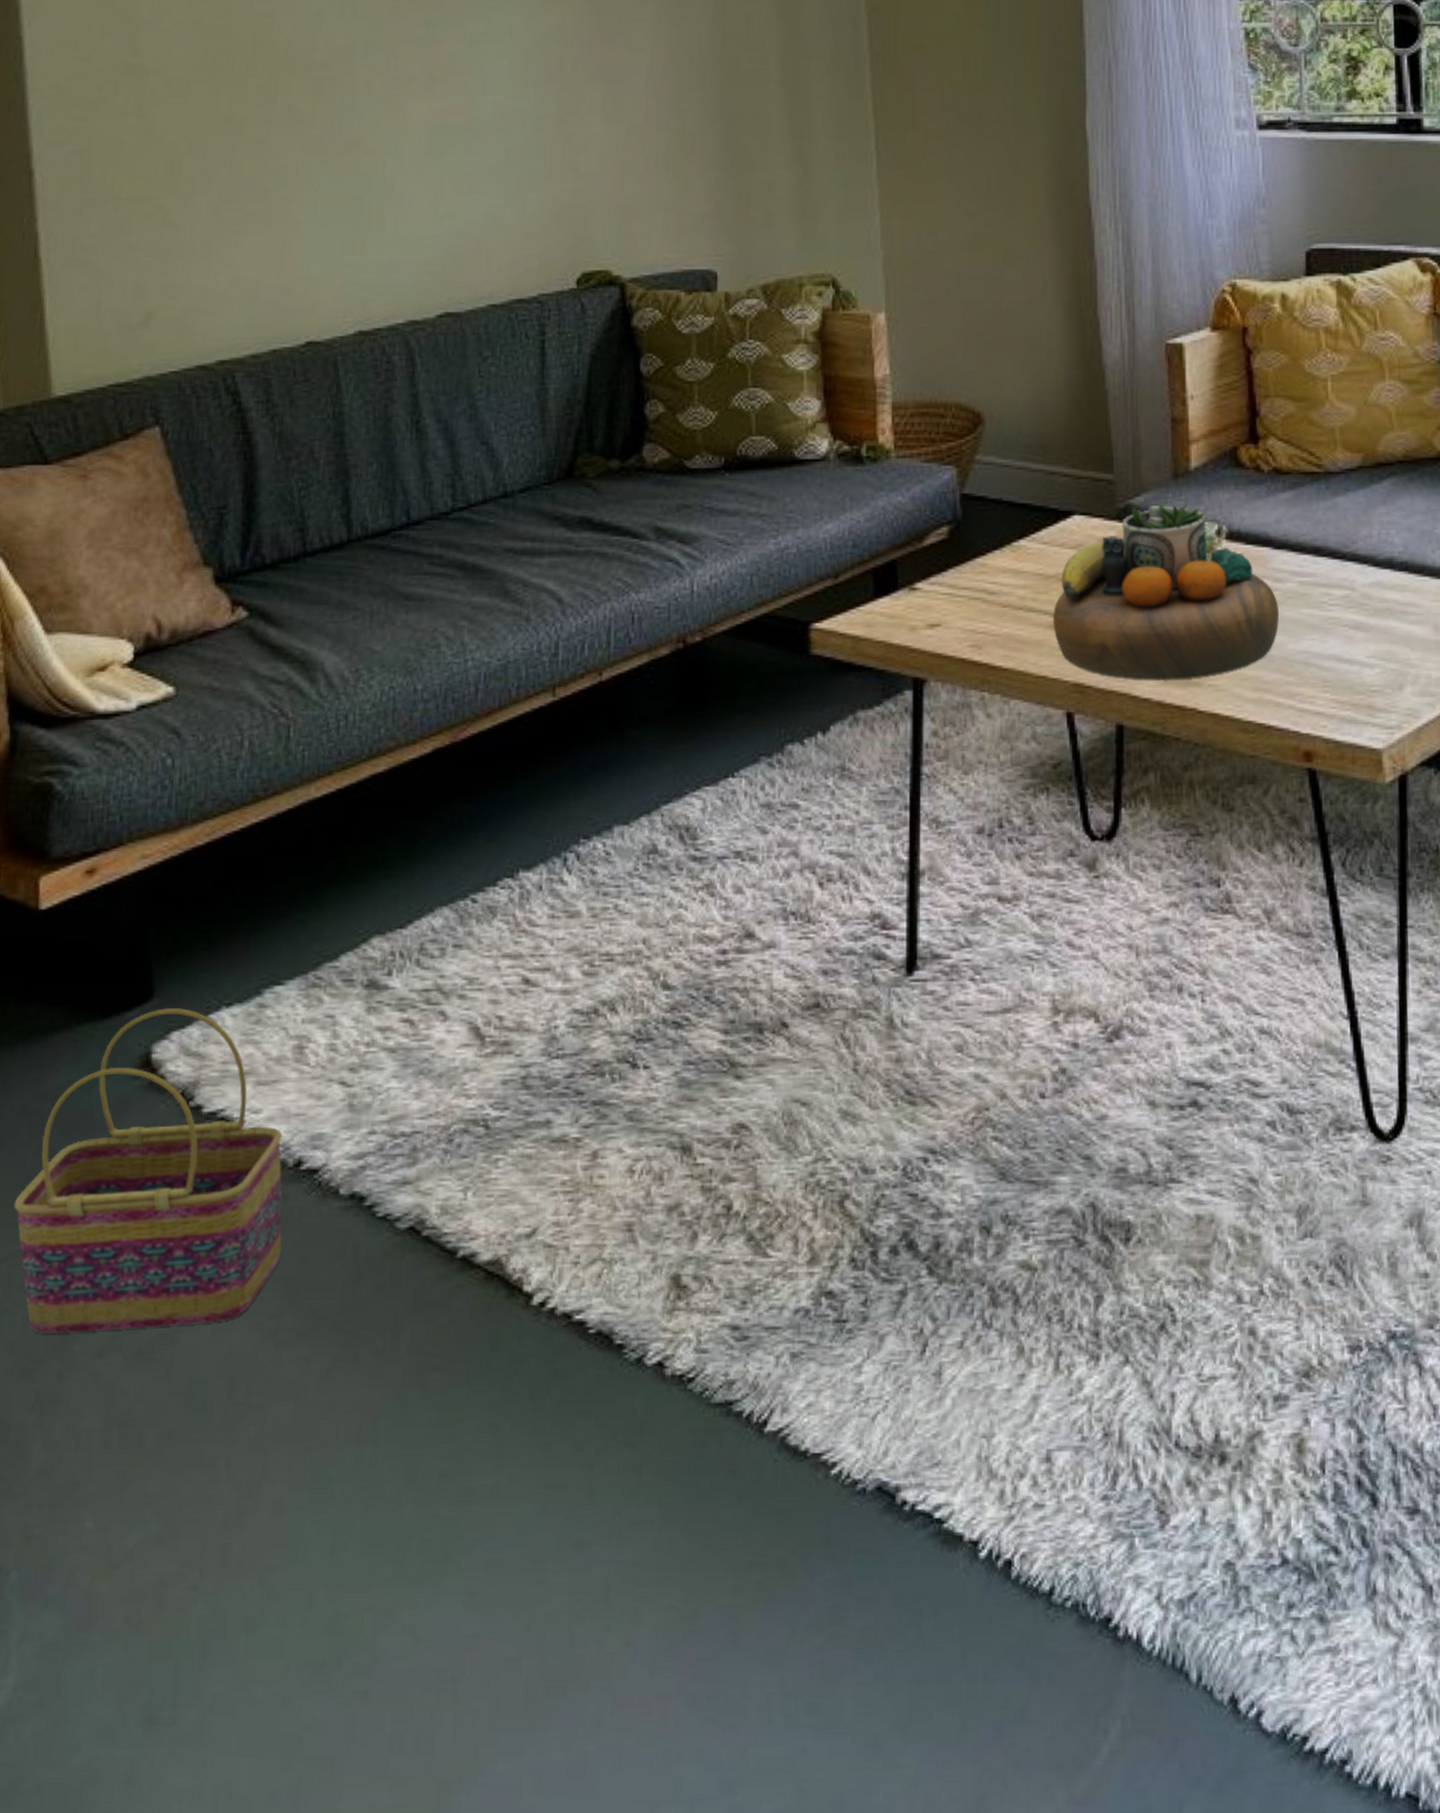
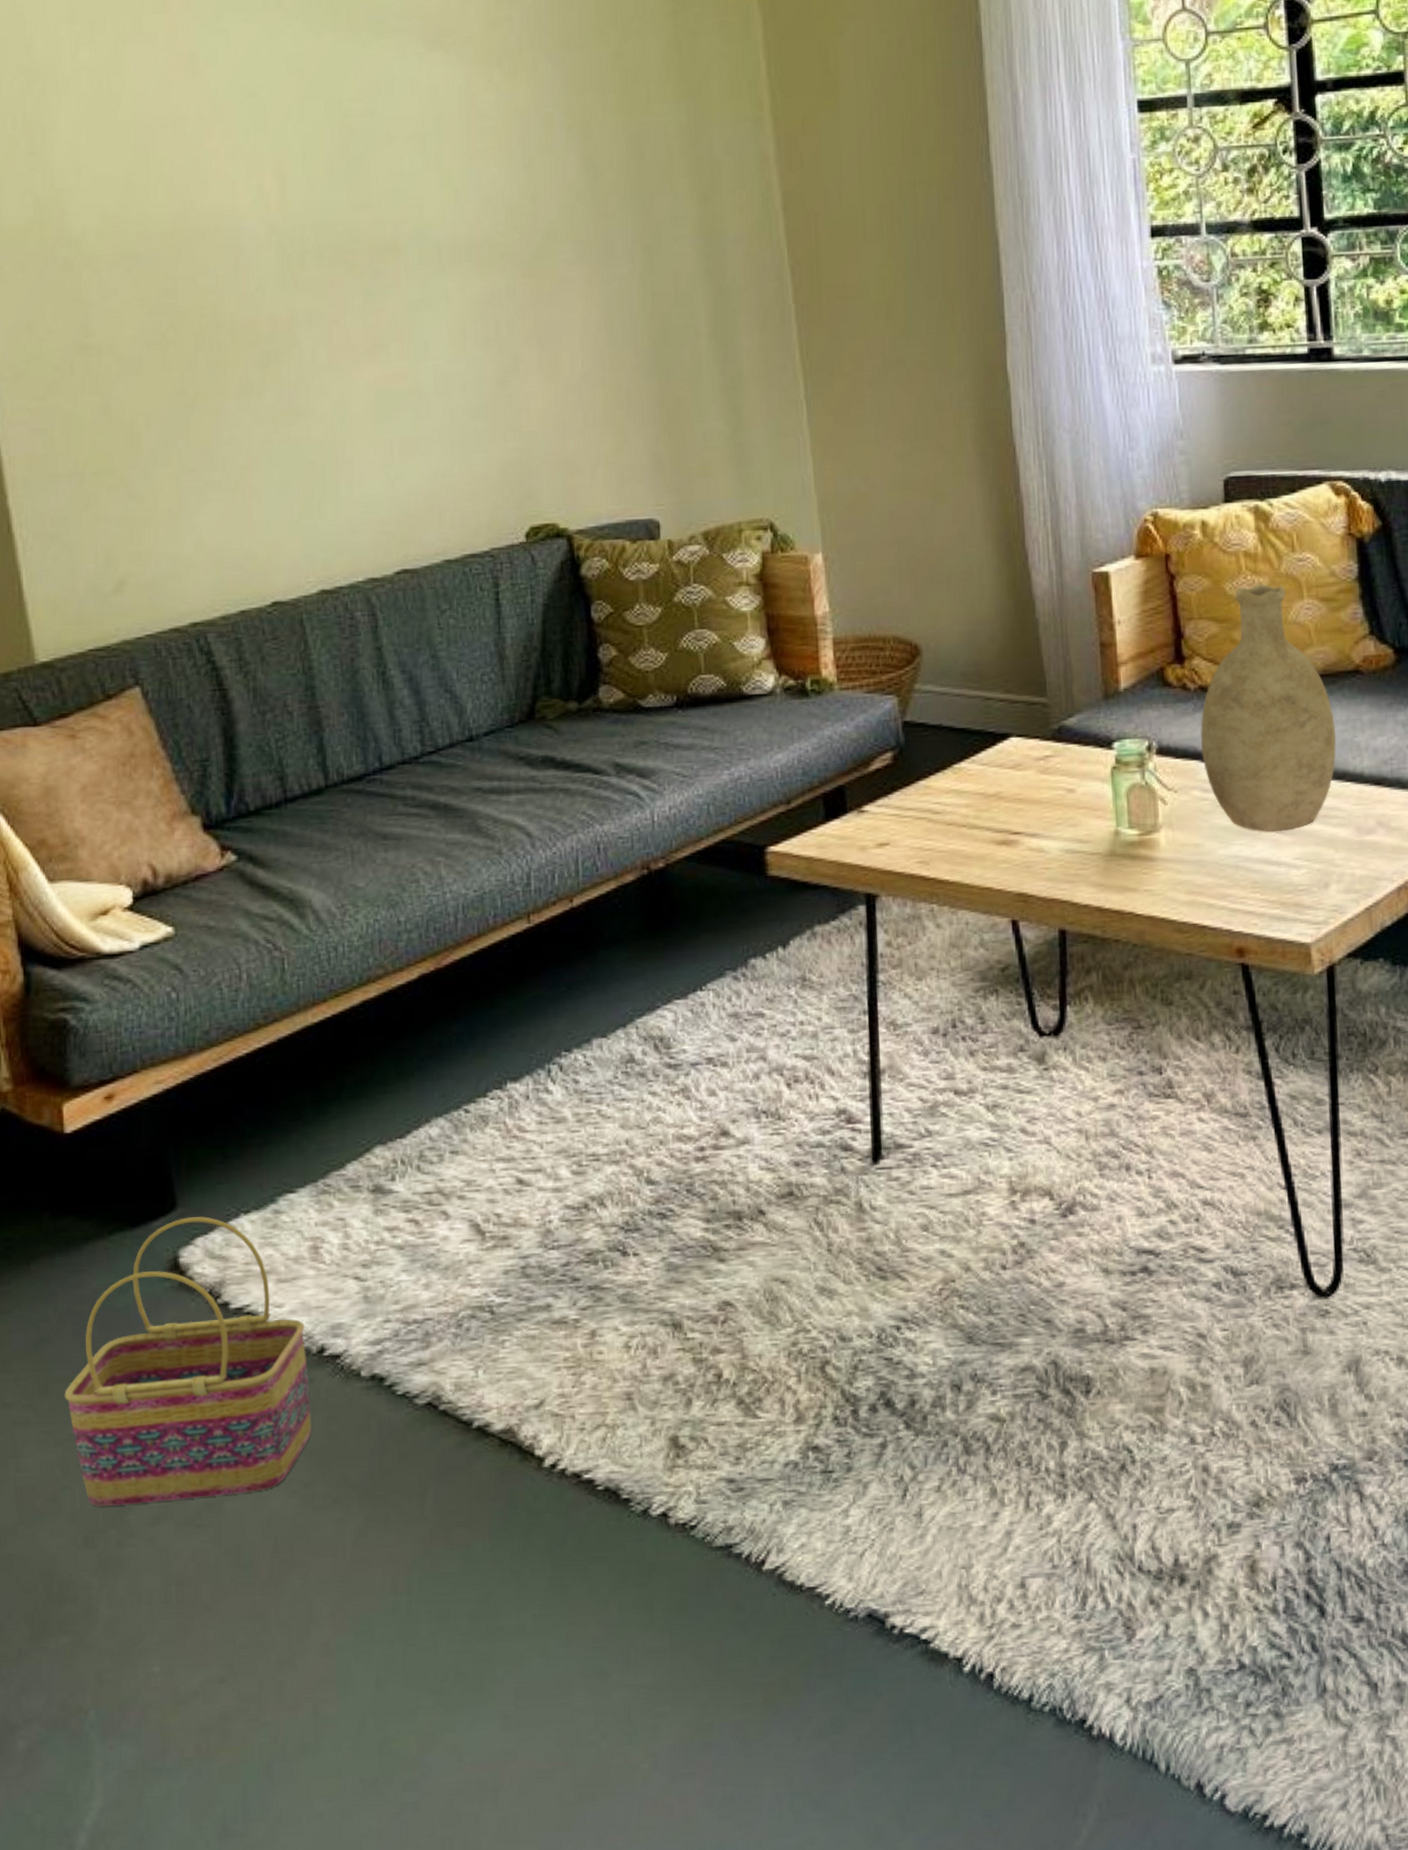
decorative bowl: present [1053,502,1279,680] -> none [995,721,1209,888]
decorative vase: none [1272,363,1416,627] -> present [1200,584,1337,832]

